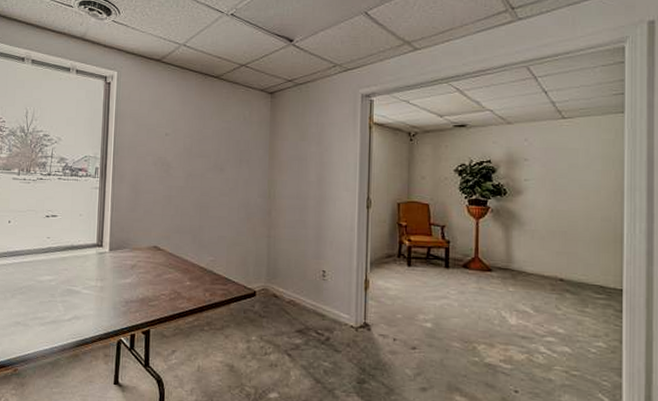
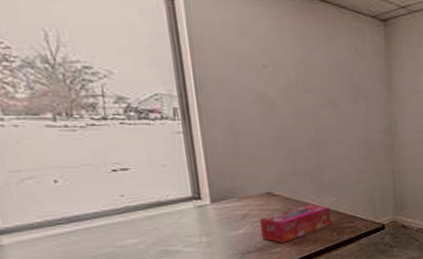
tissue box: none [143,262,205,297] -> present [259,204,331,243]

